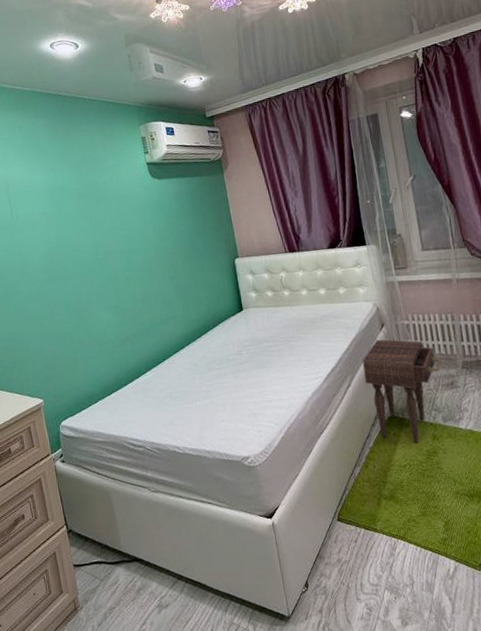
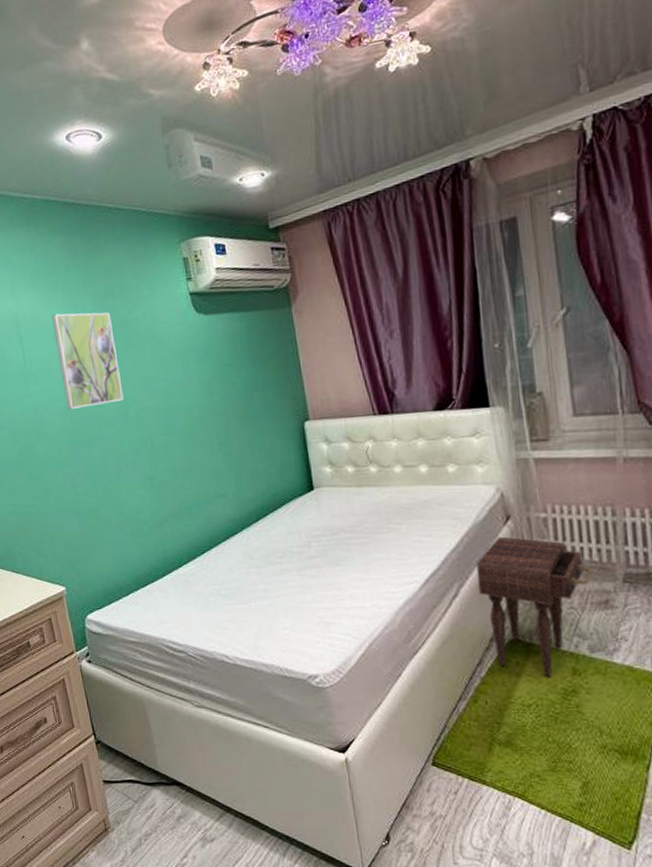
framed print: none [36,177,94,253] -> present [52,312,124,409]

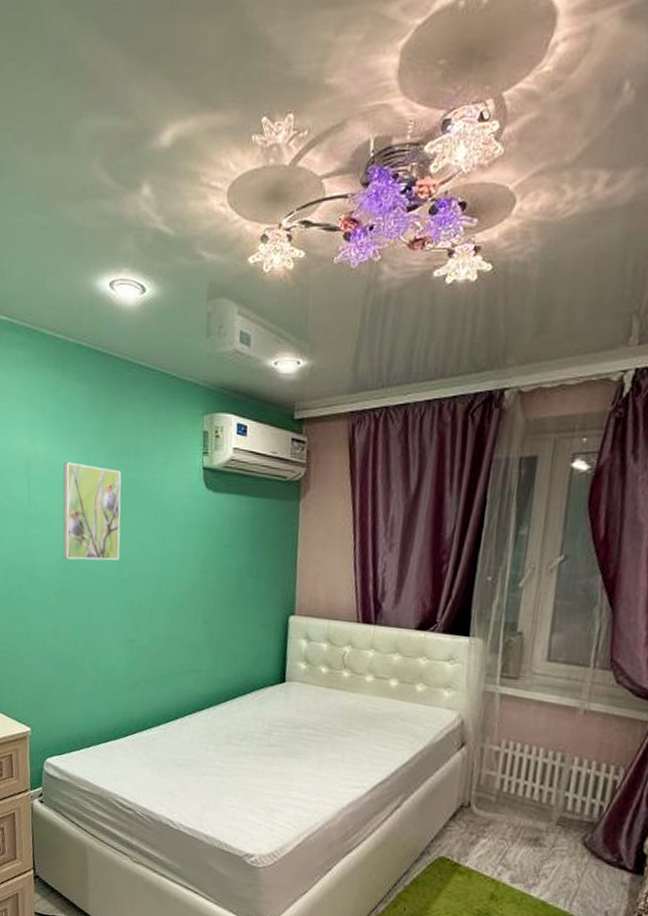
nightstand: present [476,536,594,677] -> none [420,760,532,897]

